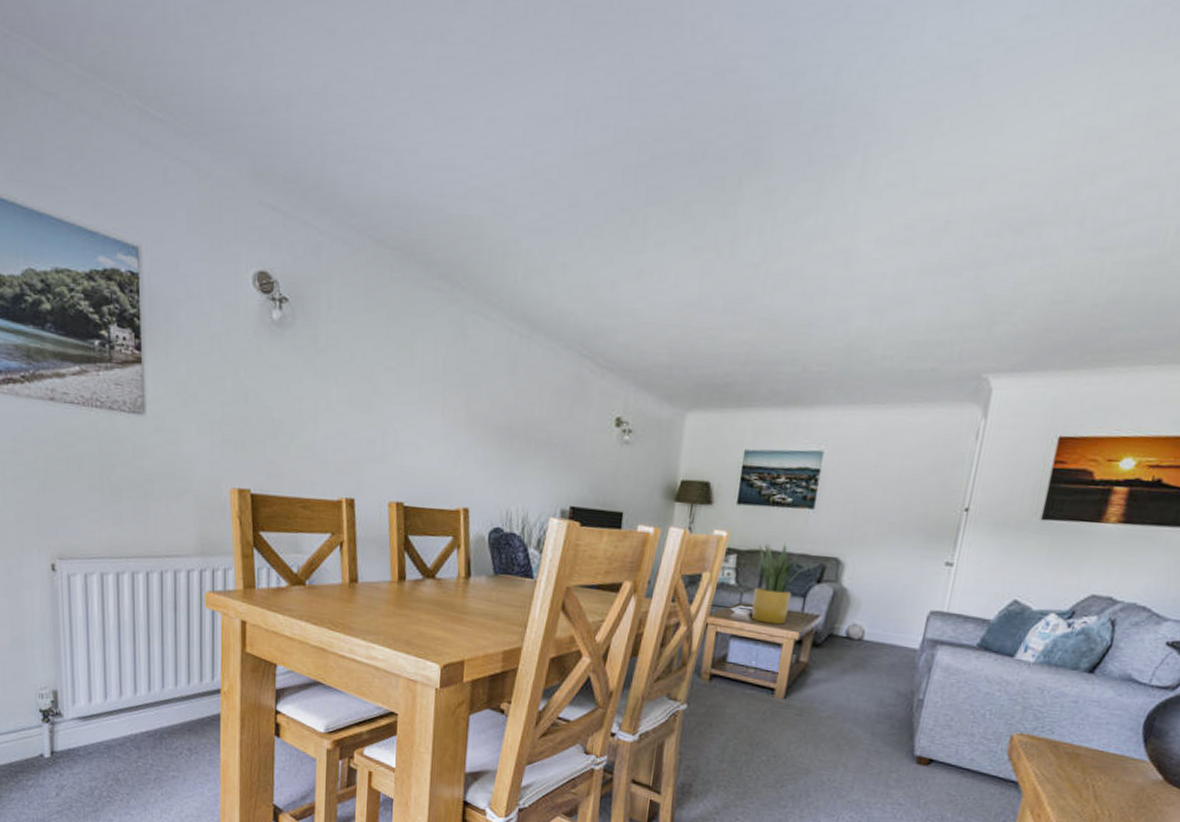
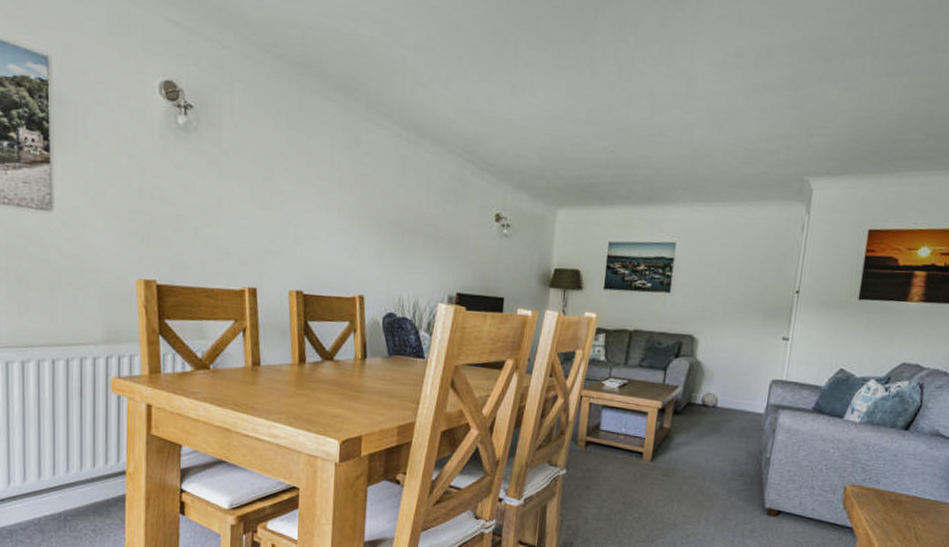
planter: present [750,542,801,625] -> none [619,322,661,395]

